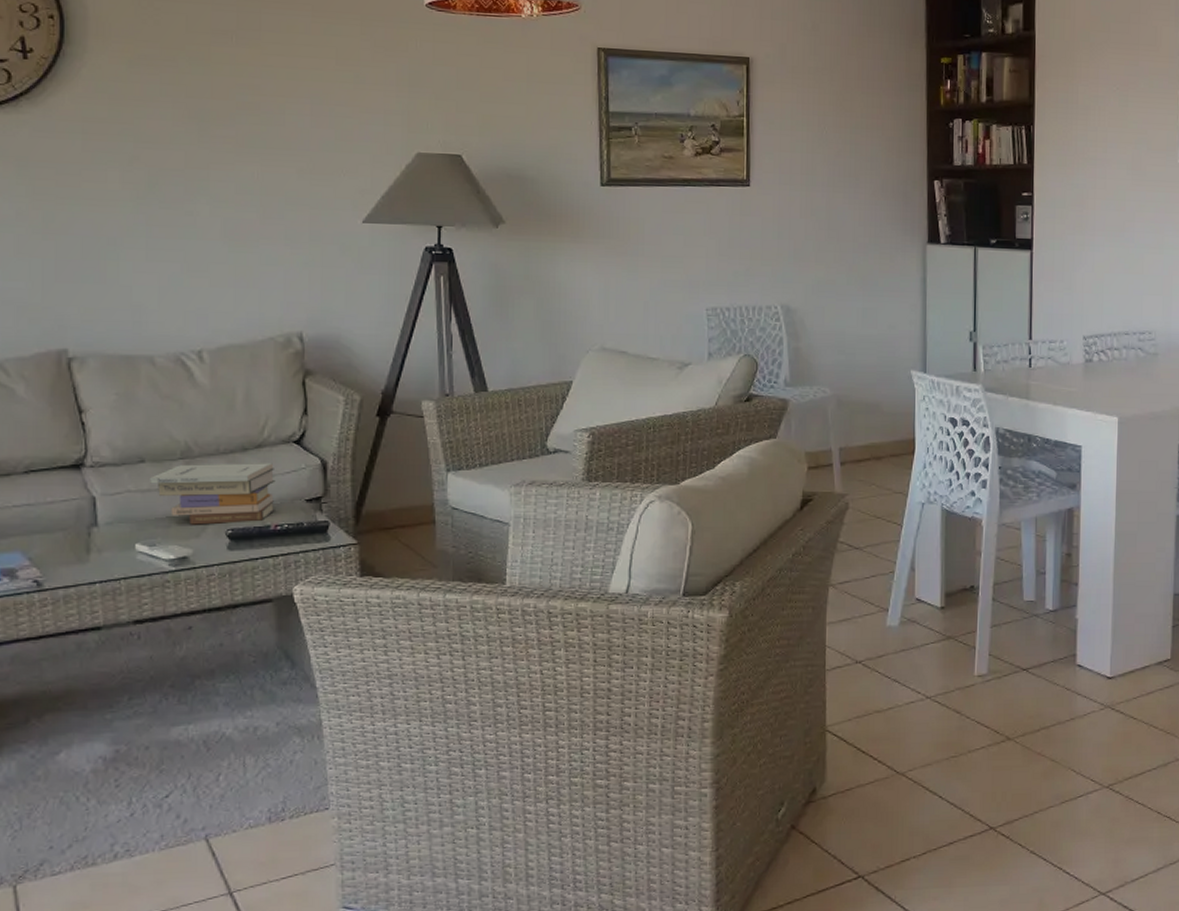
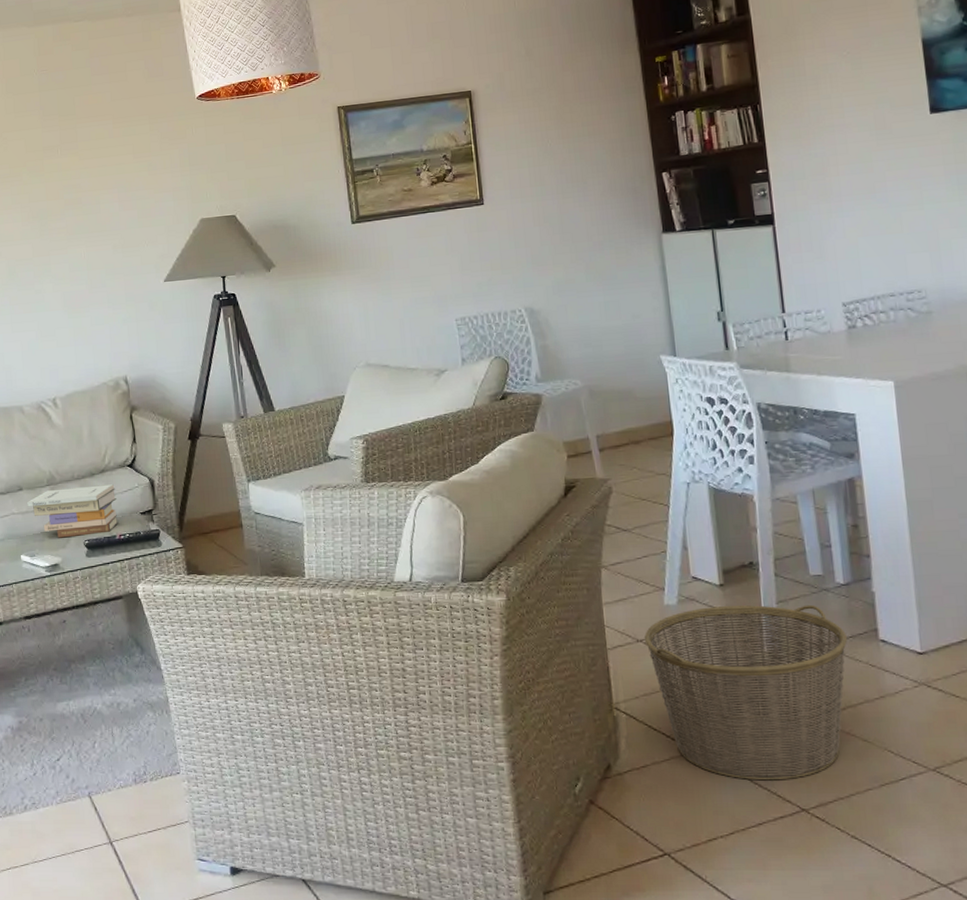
basket: none [863,629,1050,801] -> present [644,604,848,781]

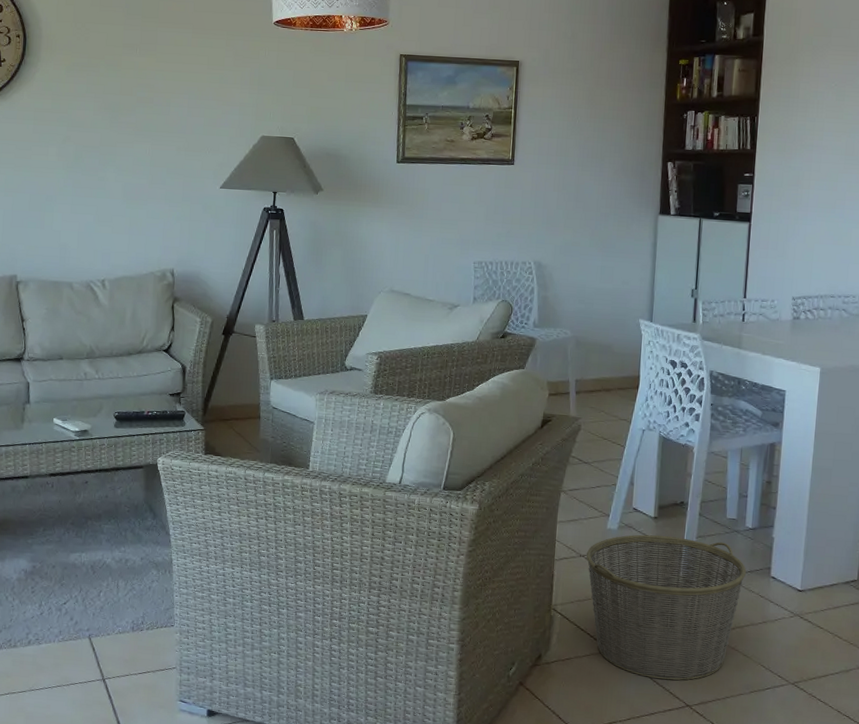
books: present [26,484,119,538] -> none [64,363,150,408]

